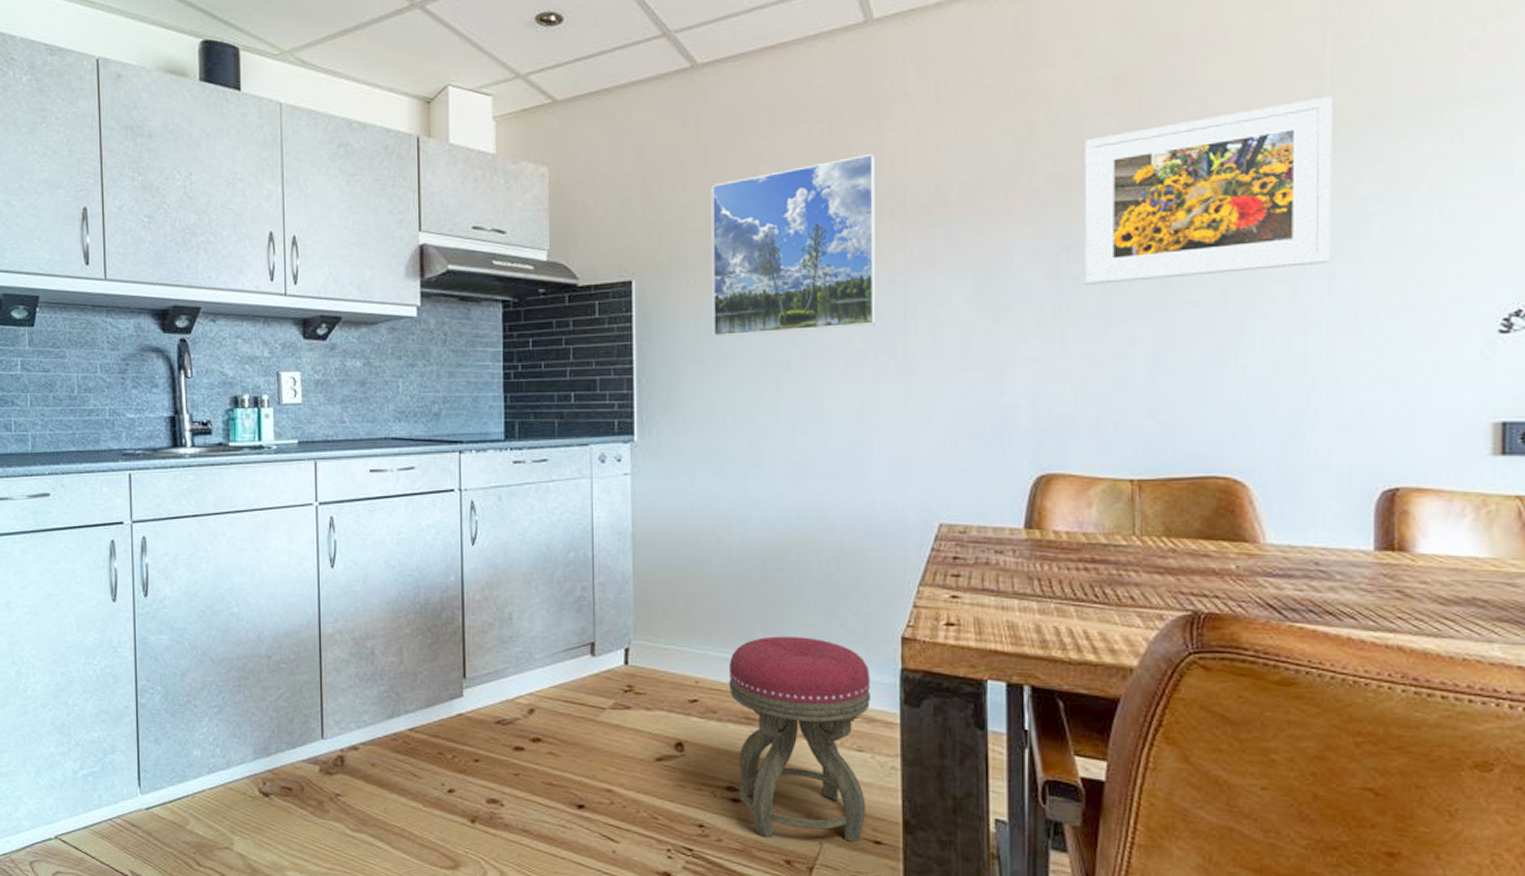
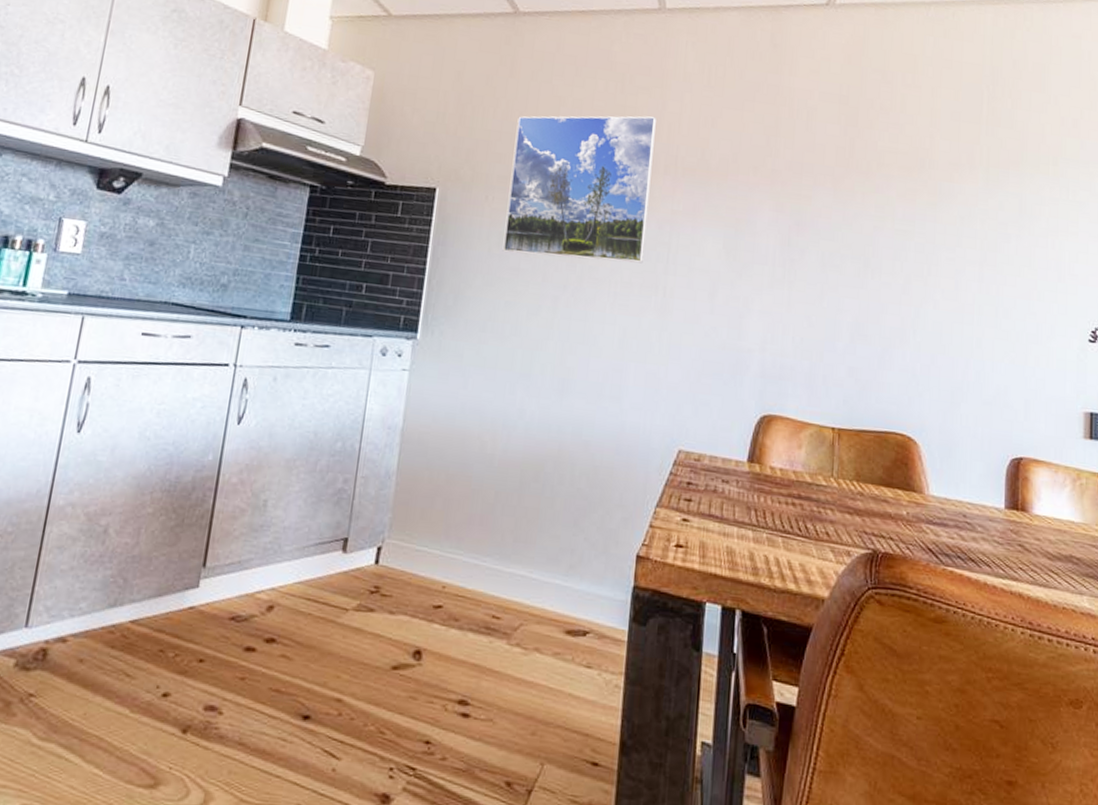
stool: present [728,636,872,842] -> none [469,545,606,763]
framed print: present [1084,96,1332,285] -> none [808,138,986,269]

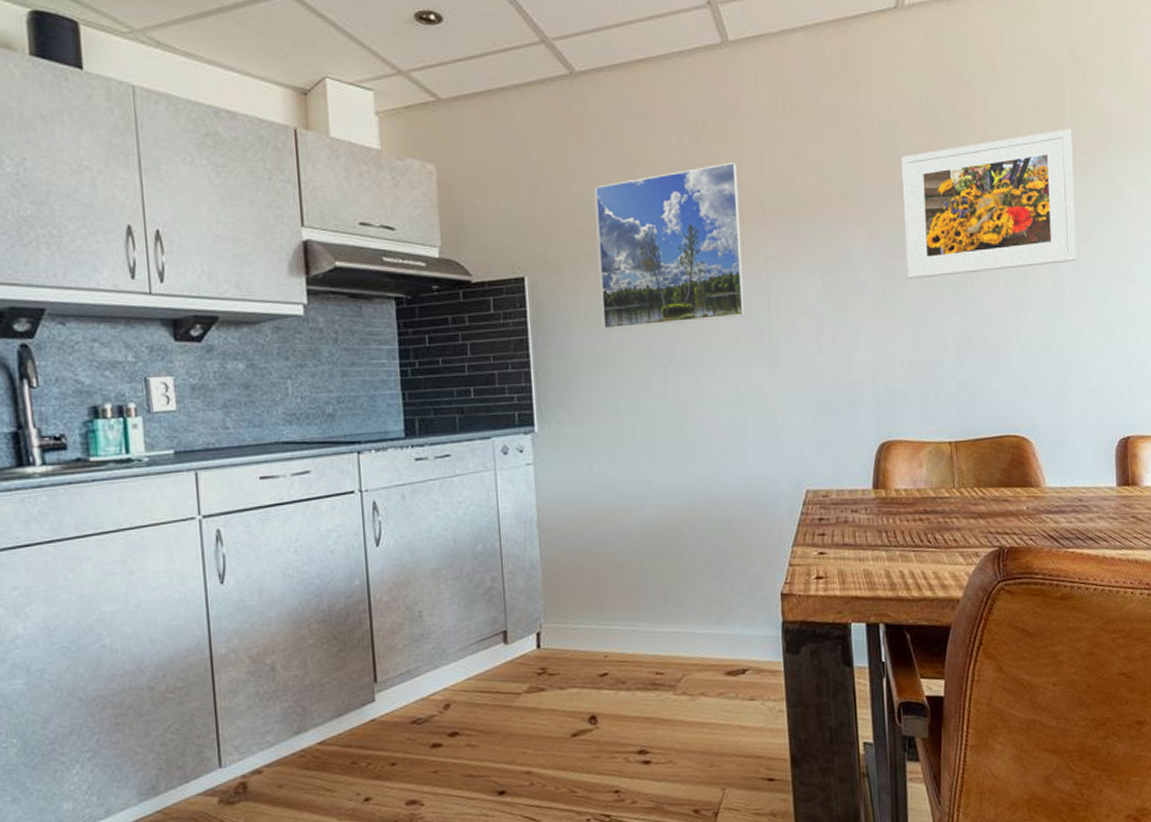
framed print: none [808,138,986,269] -> present [900,128,1077,279]

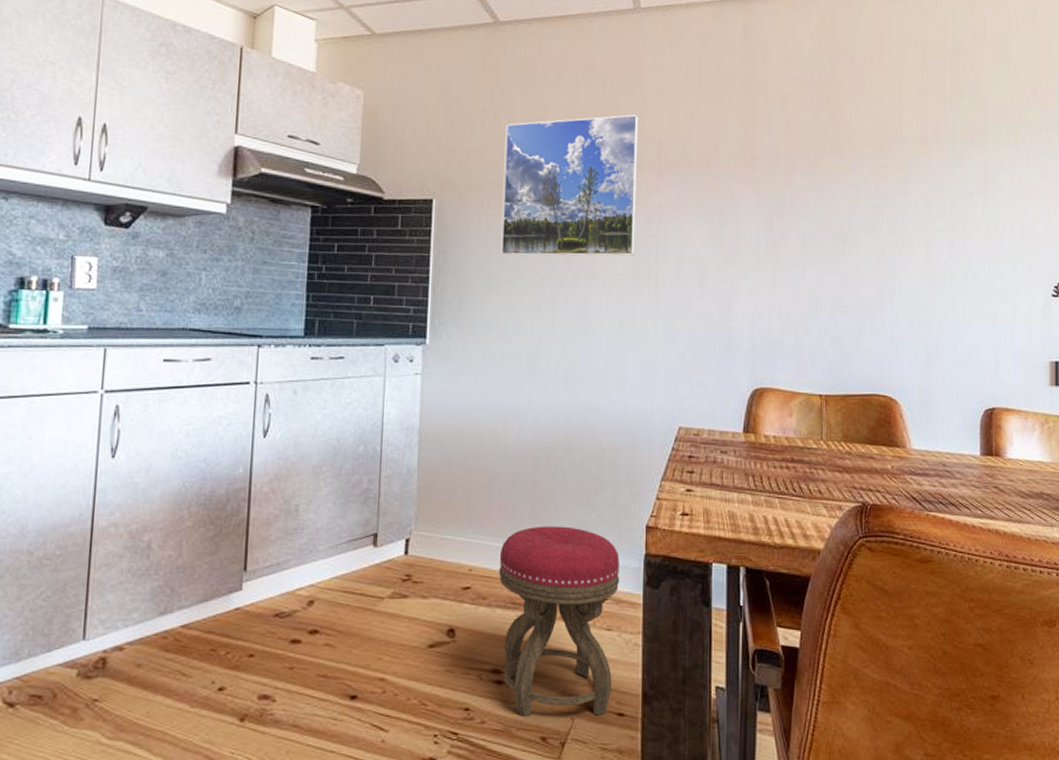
stool: none [634,602,760,792] -> present [498,526,620,716]
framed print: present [900,128,1077,279] -> none [789,114,952,238]

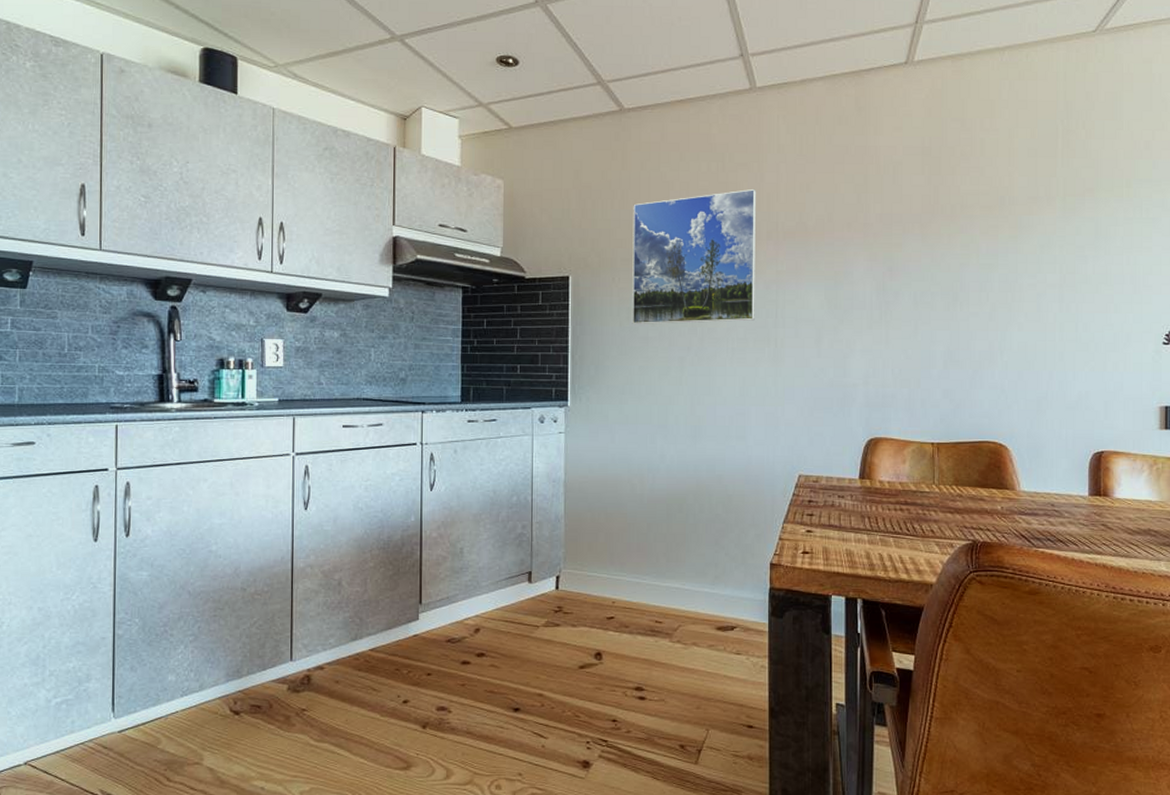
stool: present [498,526,620,716] -> none [638,564,747,727]

